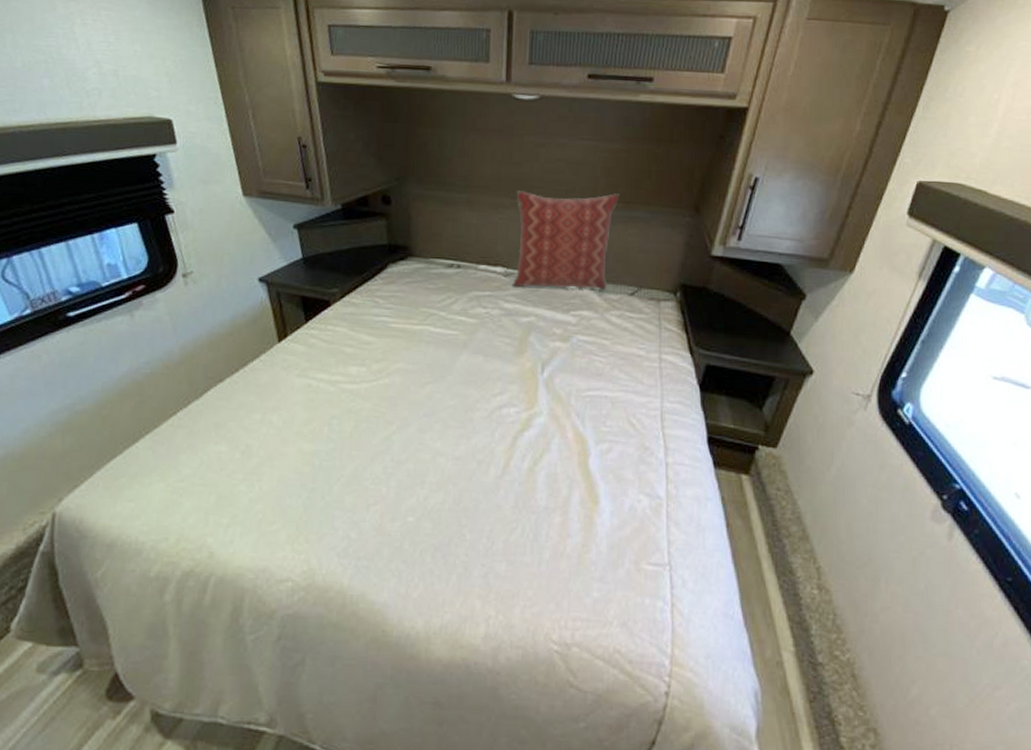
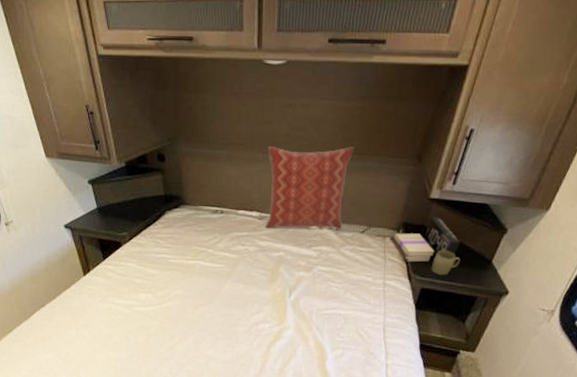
books: none [664,296,720,333] -> present [389,233,434,263]
alarm clock: none [705,278,751,337] -> present [423,217,461,265]
mug: none [717,318,753,350] -> present [431,250,461,276]

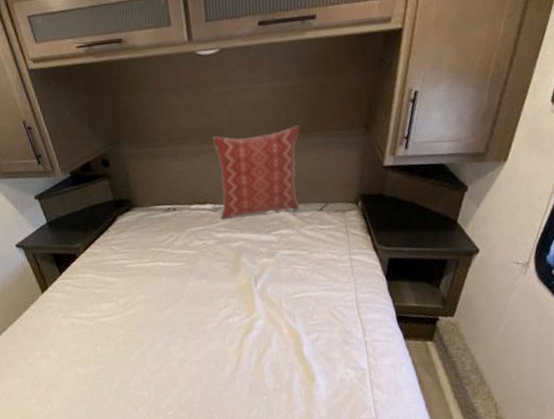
books: present [389,233,434,263] -> none [349,203,397,234]
alarm clock: present [423,217,461,265] -> none [383,184,422,230]
mug: present [431,250,461,276] -> none [396,216,425,243]

